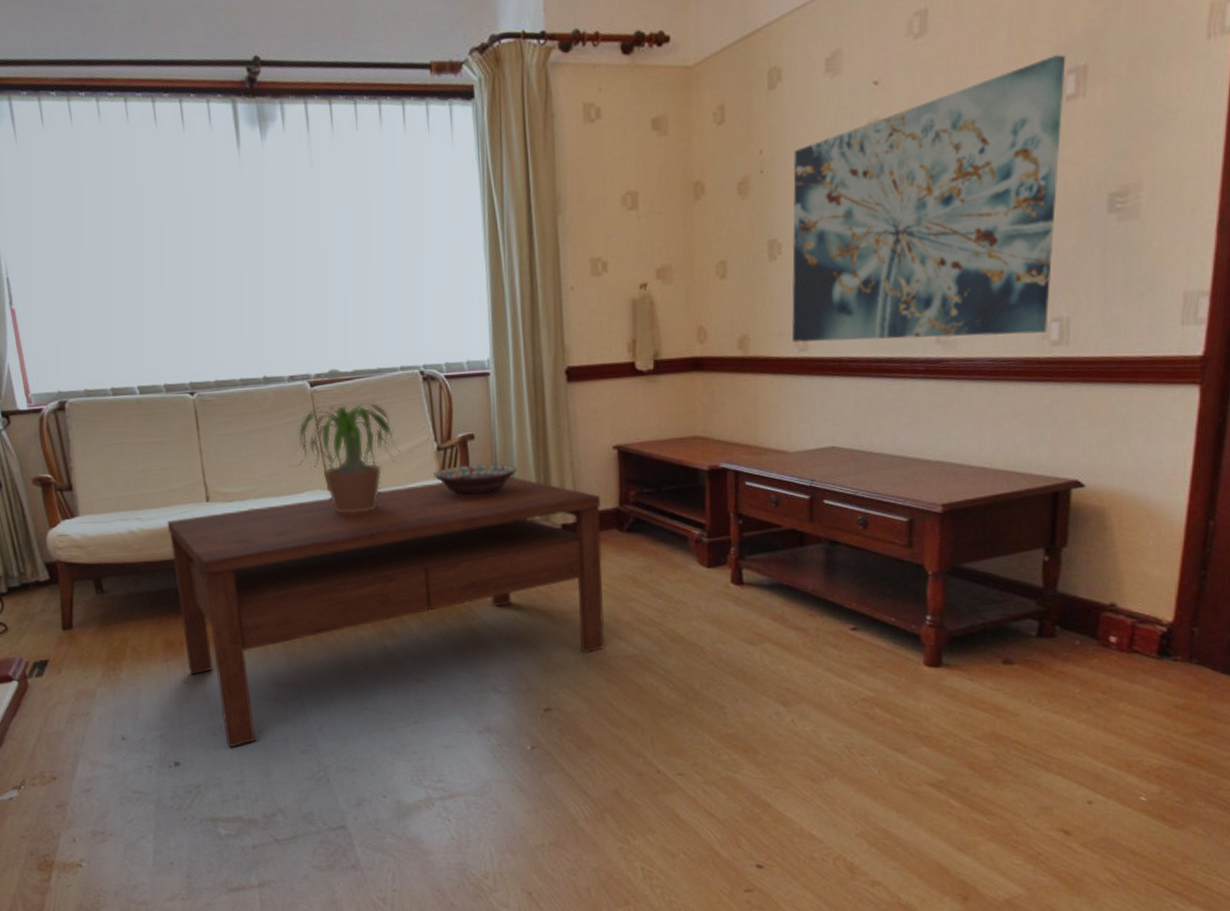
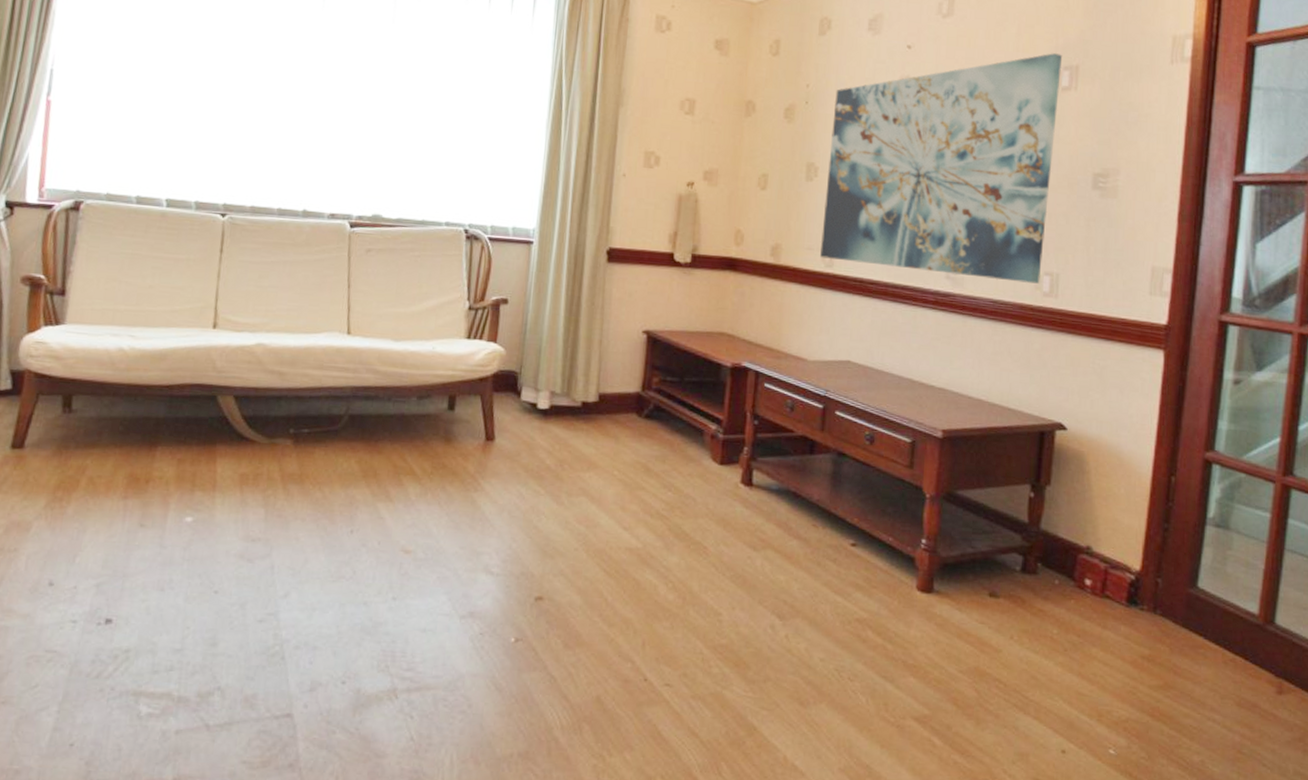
coffee table: present [166,477,605,748] -> none [149,341,624,608]
potted plant: present [286,402,401,514] -> none [310,248,431,363]
decorative bowl: present [433,463,517,496] -> none [460,328,546,362]

